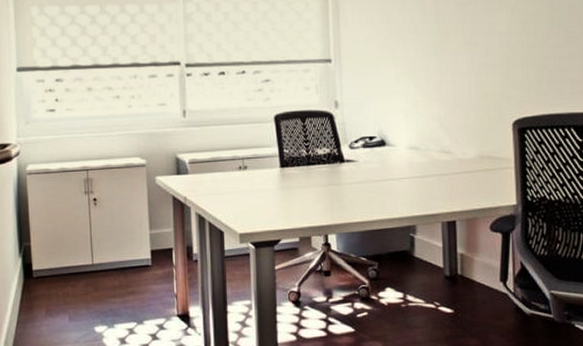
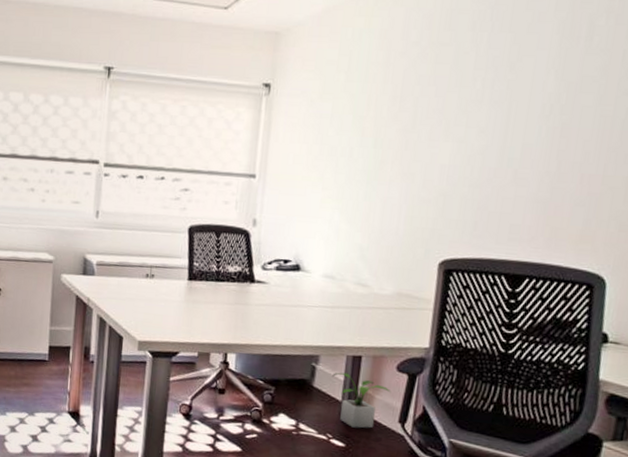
potted plant: none [431,239,489,292] -> present [332,372,391,429]

